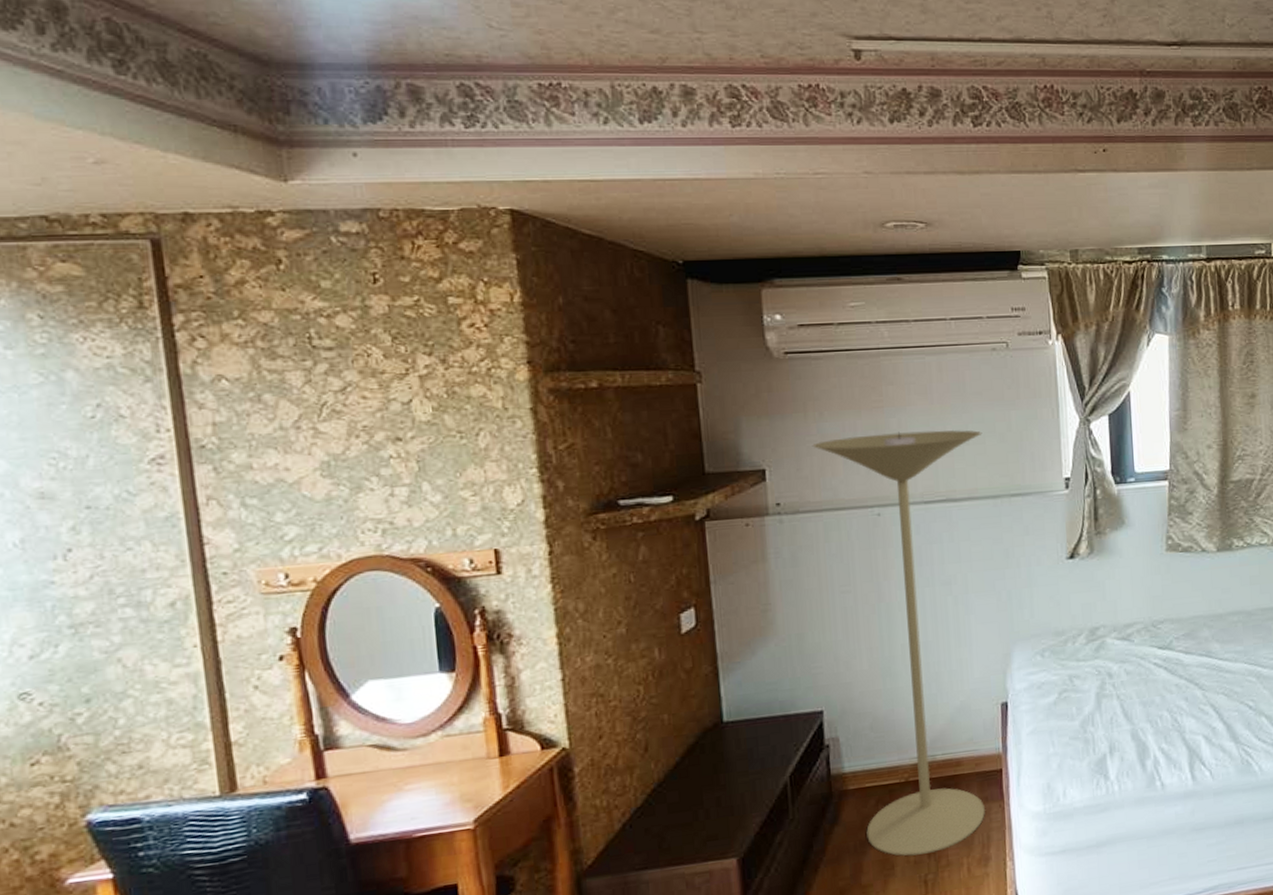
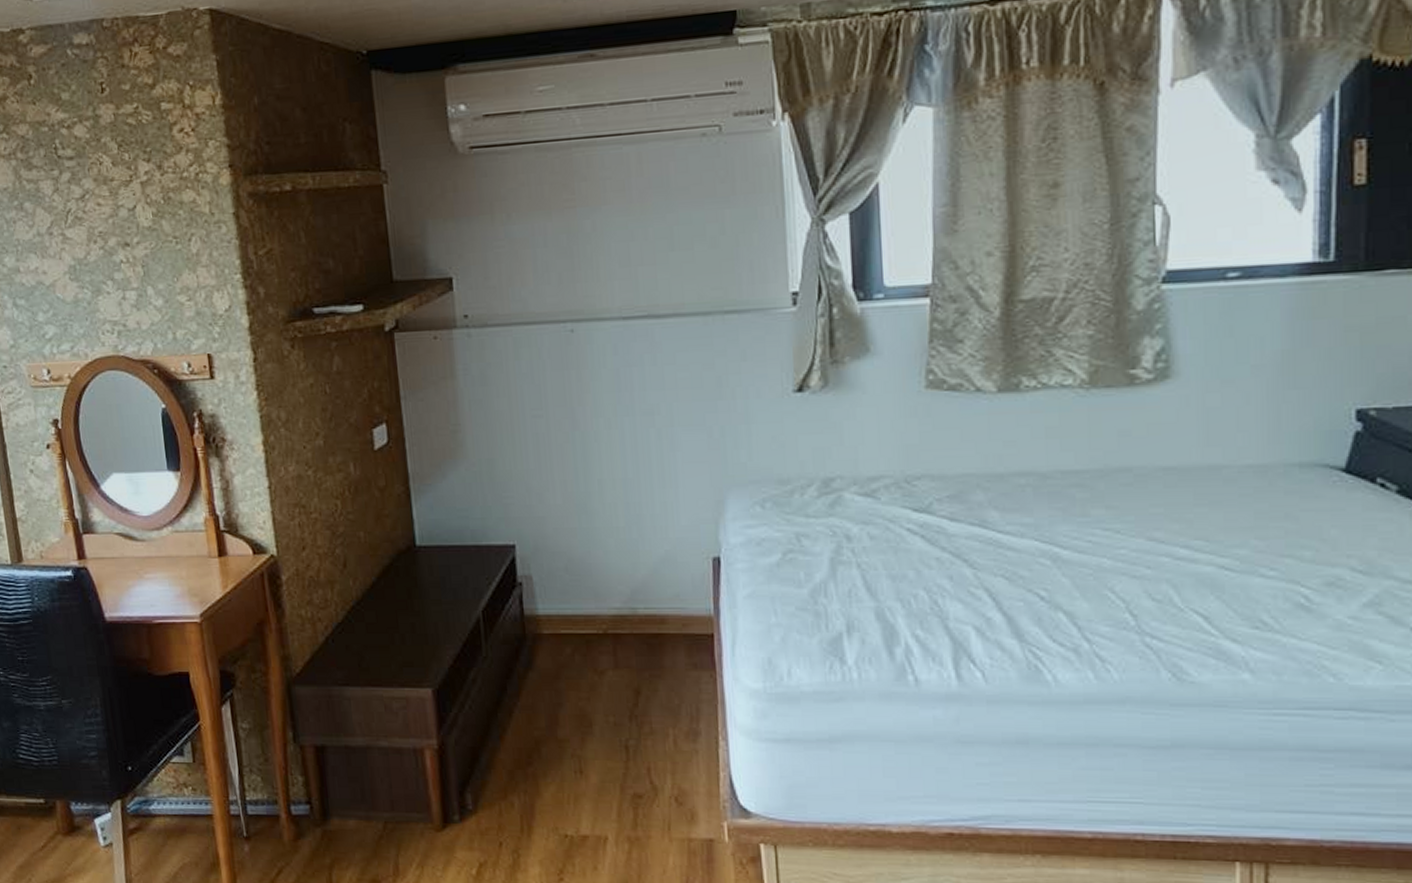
floor lamp: present [812,429,986,856] -> none [500,232,695,716]

